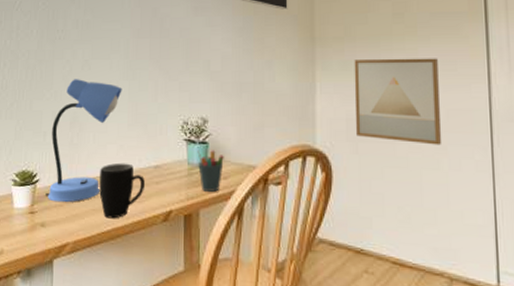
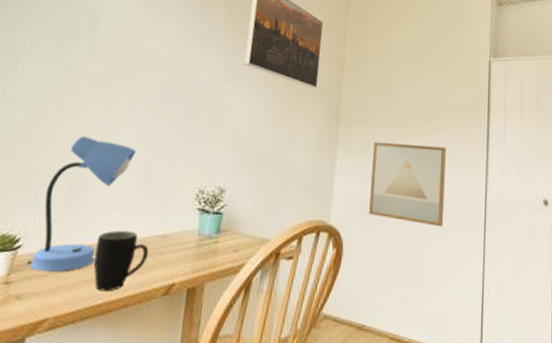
pen holder: present [197,149,224,192] -> none [209,220,238,265]

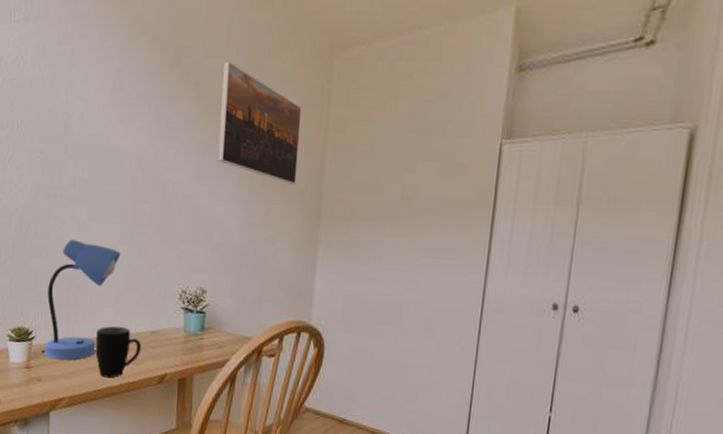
wall art: present [369,142,446,227] -> none [351,241,440,330]

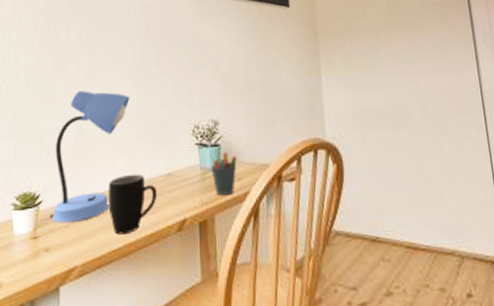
pen holder: none [194,318,221,360] -> present [209,152,237,195]

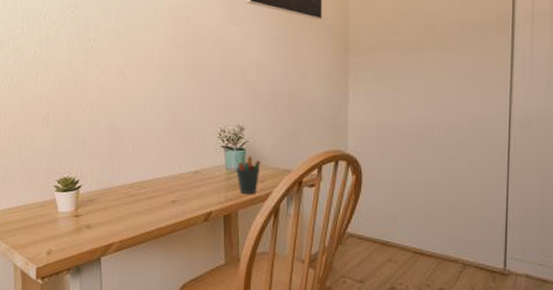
desk lamp: present [50,91,130,224] -> none [89,89,159,207]
mug: present [108,173,158,235] -> none [141,169,186,220]

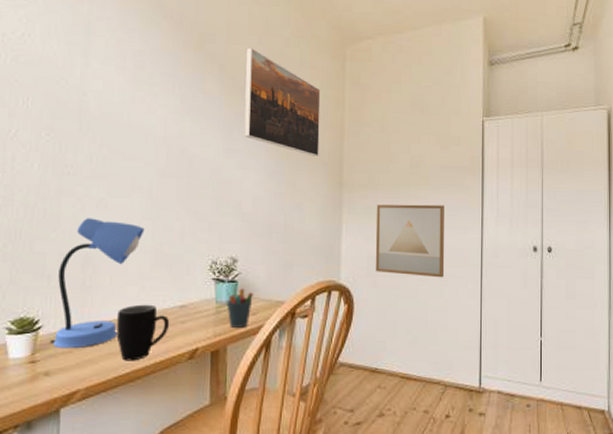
desk lamp: none [89,89,159,207] -> present [50,218,145,349]
mug: none [141,169,186,220] -> present [116,304,170,361]
wall art: none [385,68,465,149] -> present [375,204,445,278]

